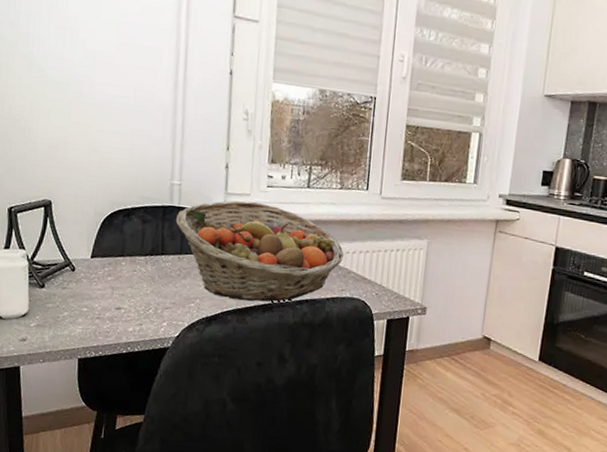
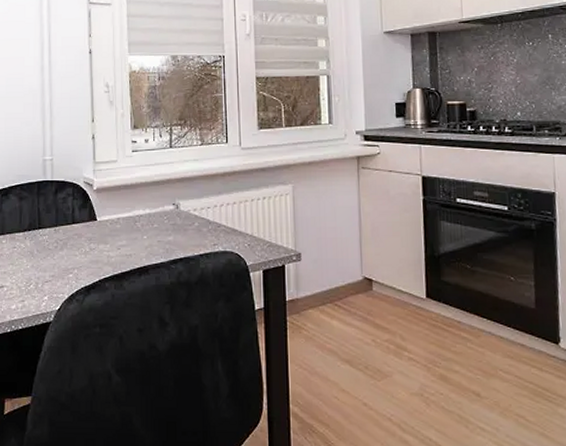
fruit basket: present [175,201,344,302] -> none [49,167,212,266]

